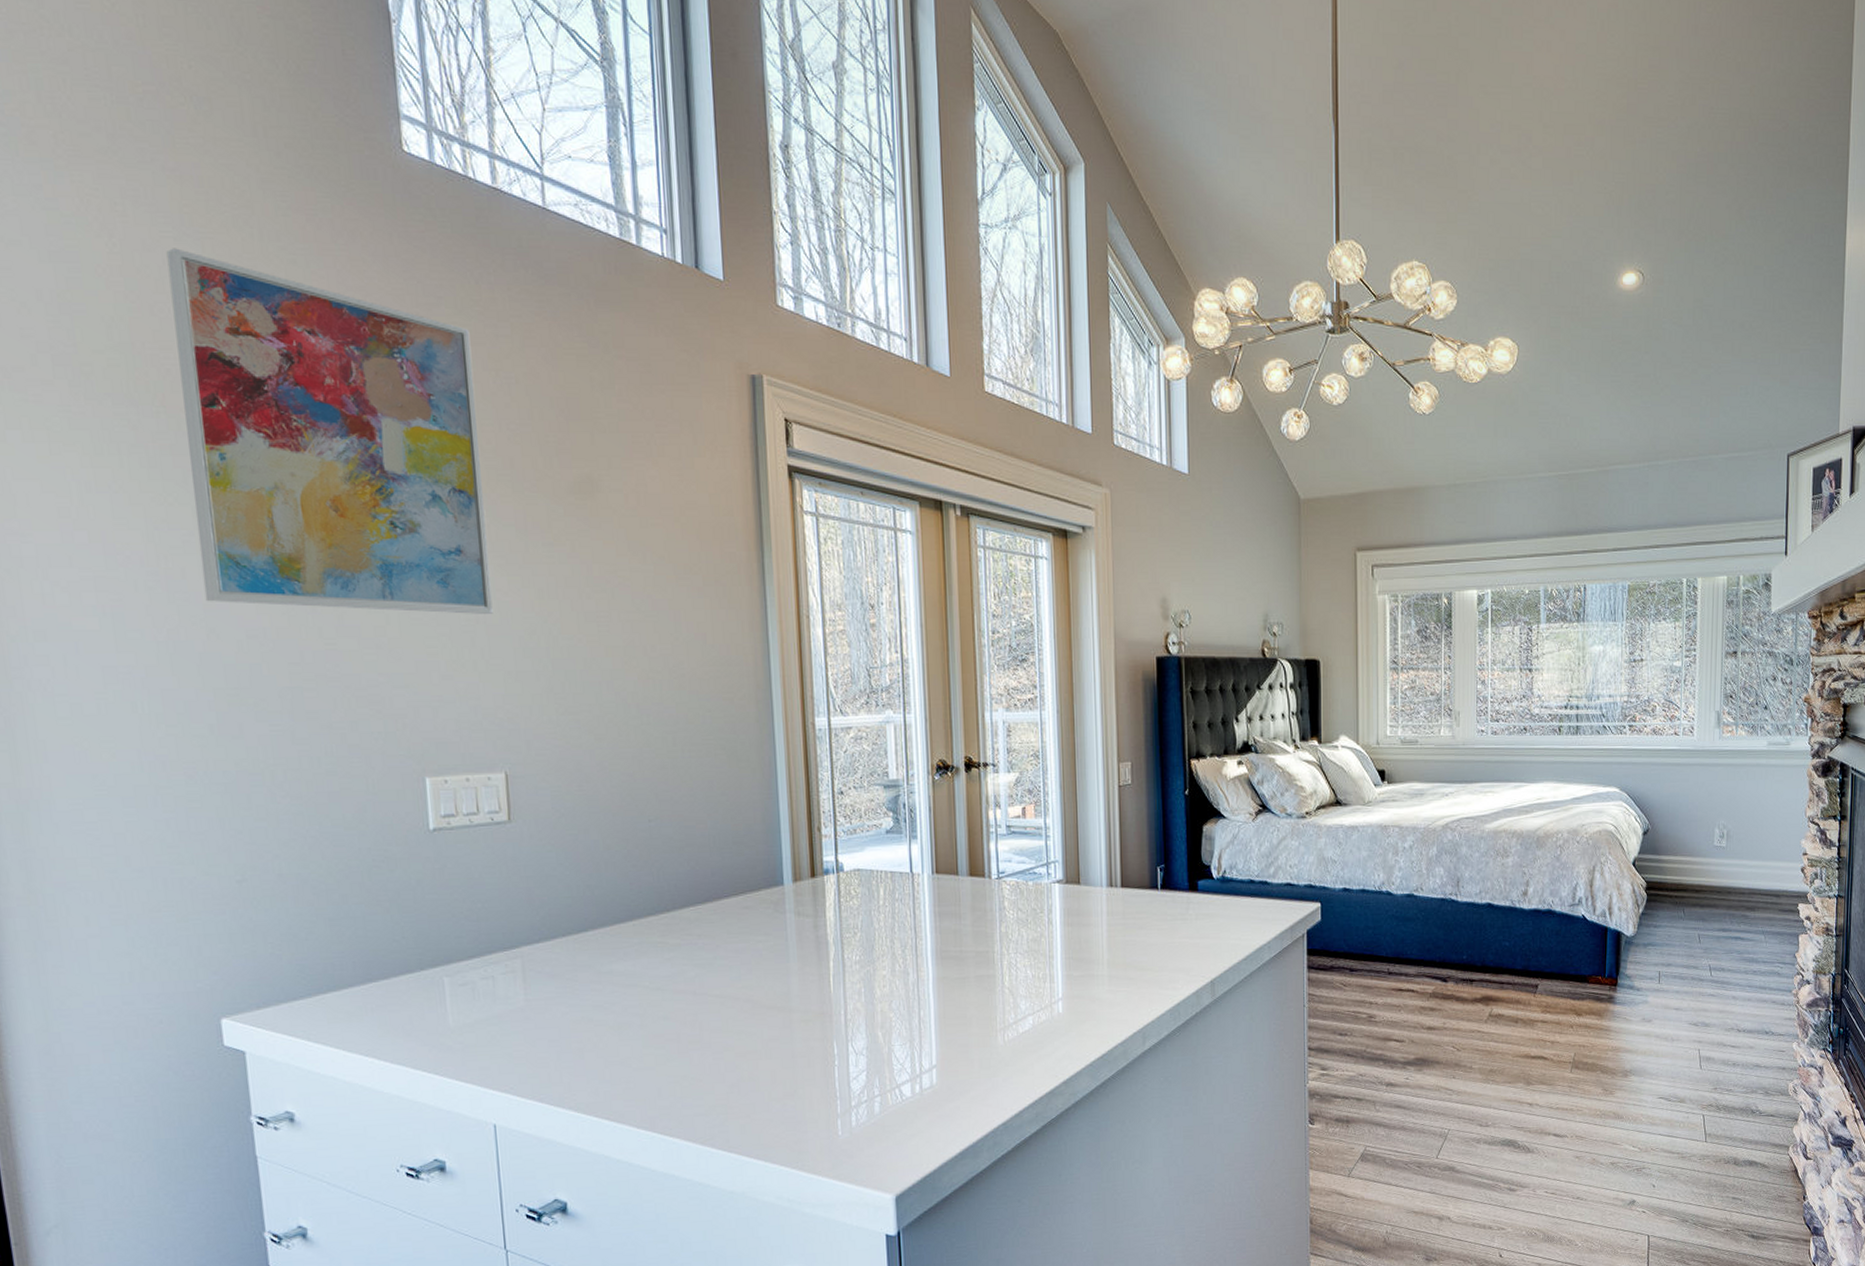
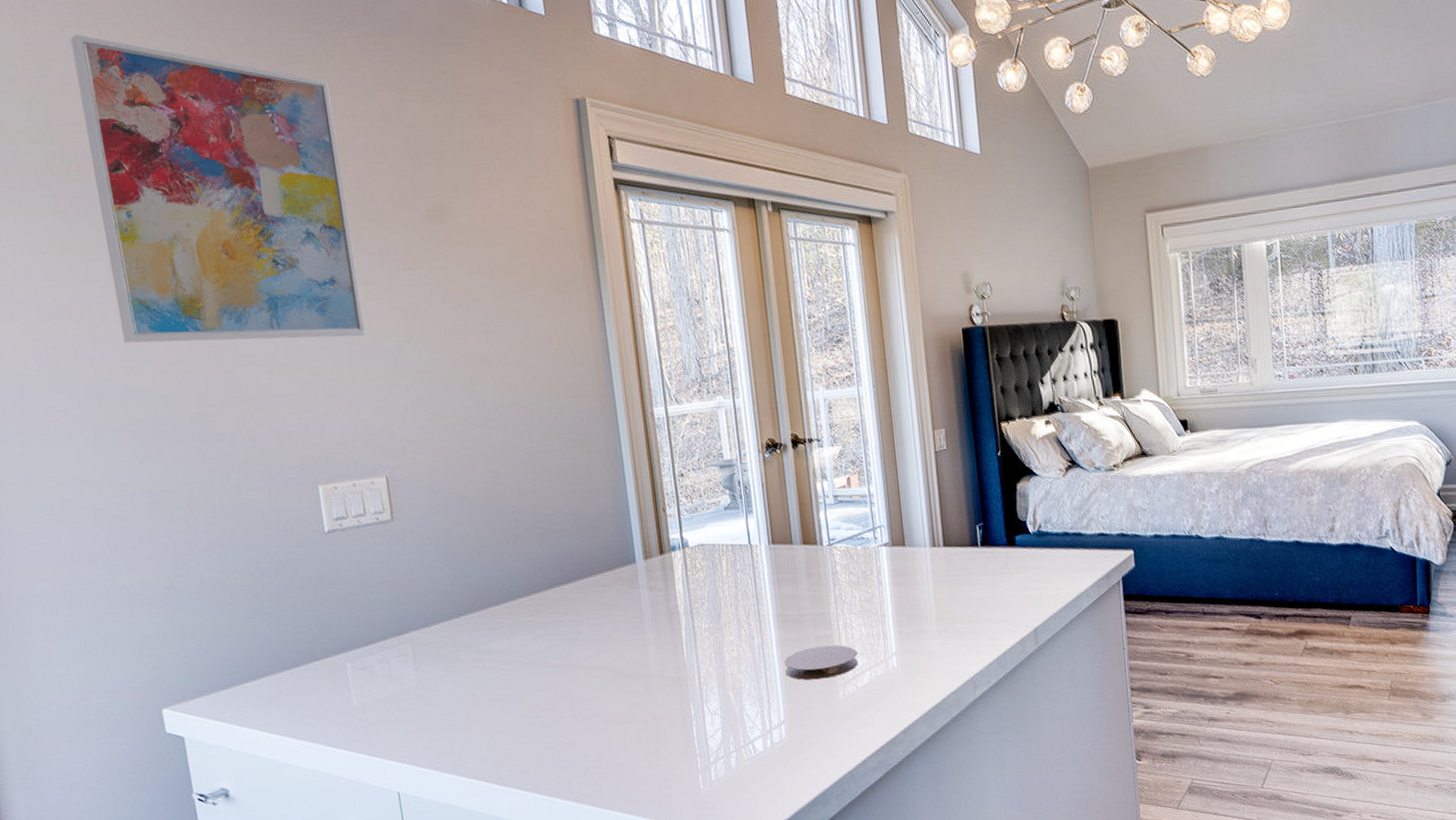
coaster: none [940,986,1021,1023] -> present [784,645,858,681]

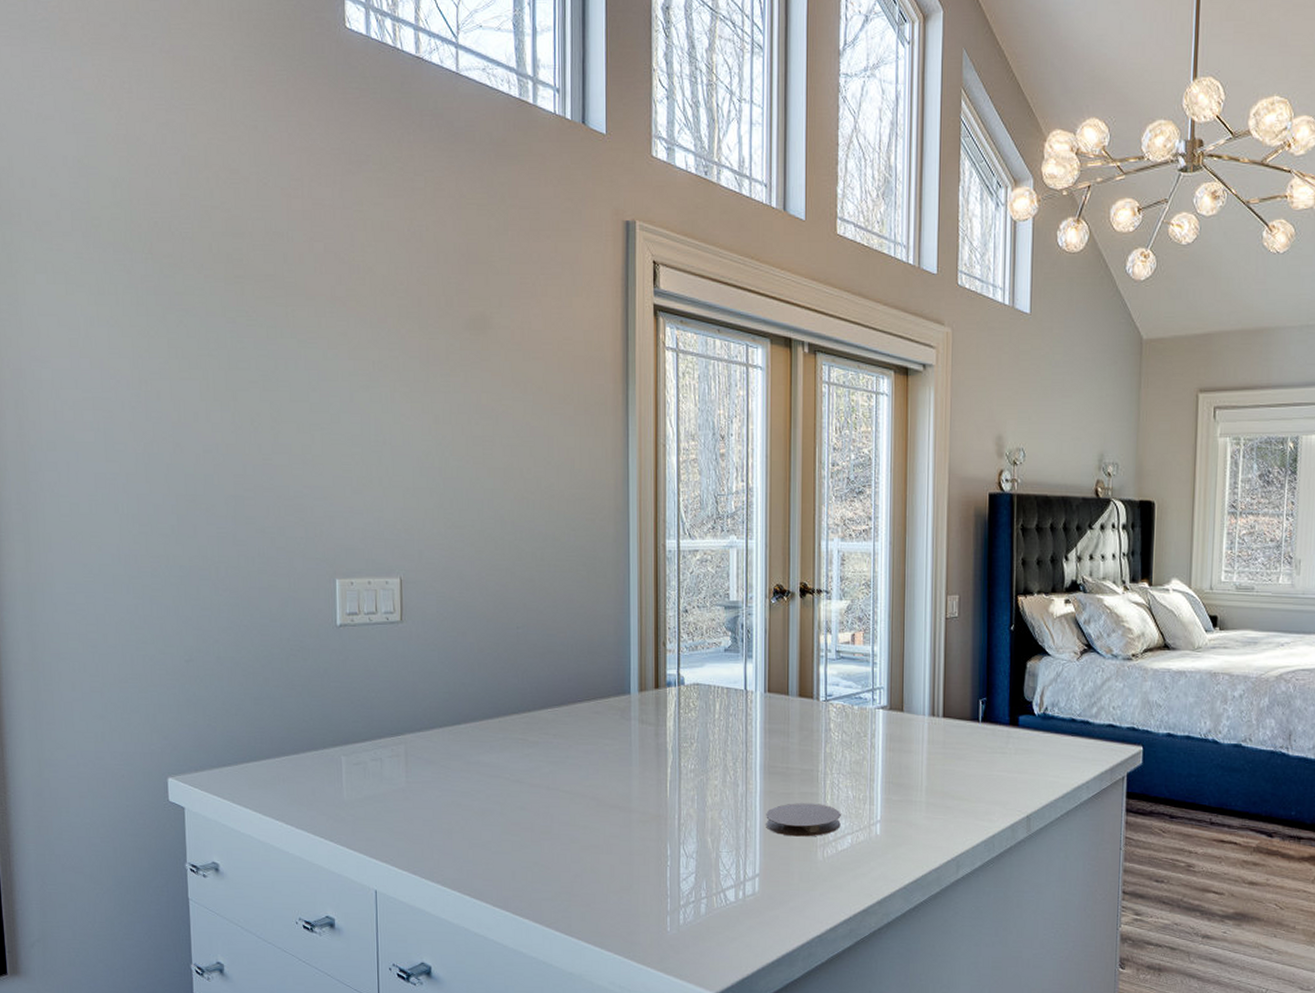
wall art: present [70,34,366,344] -> none [159,118,397,436]

